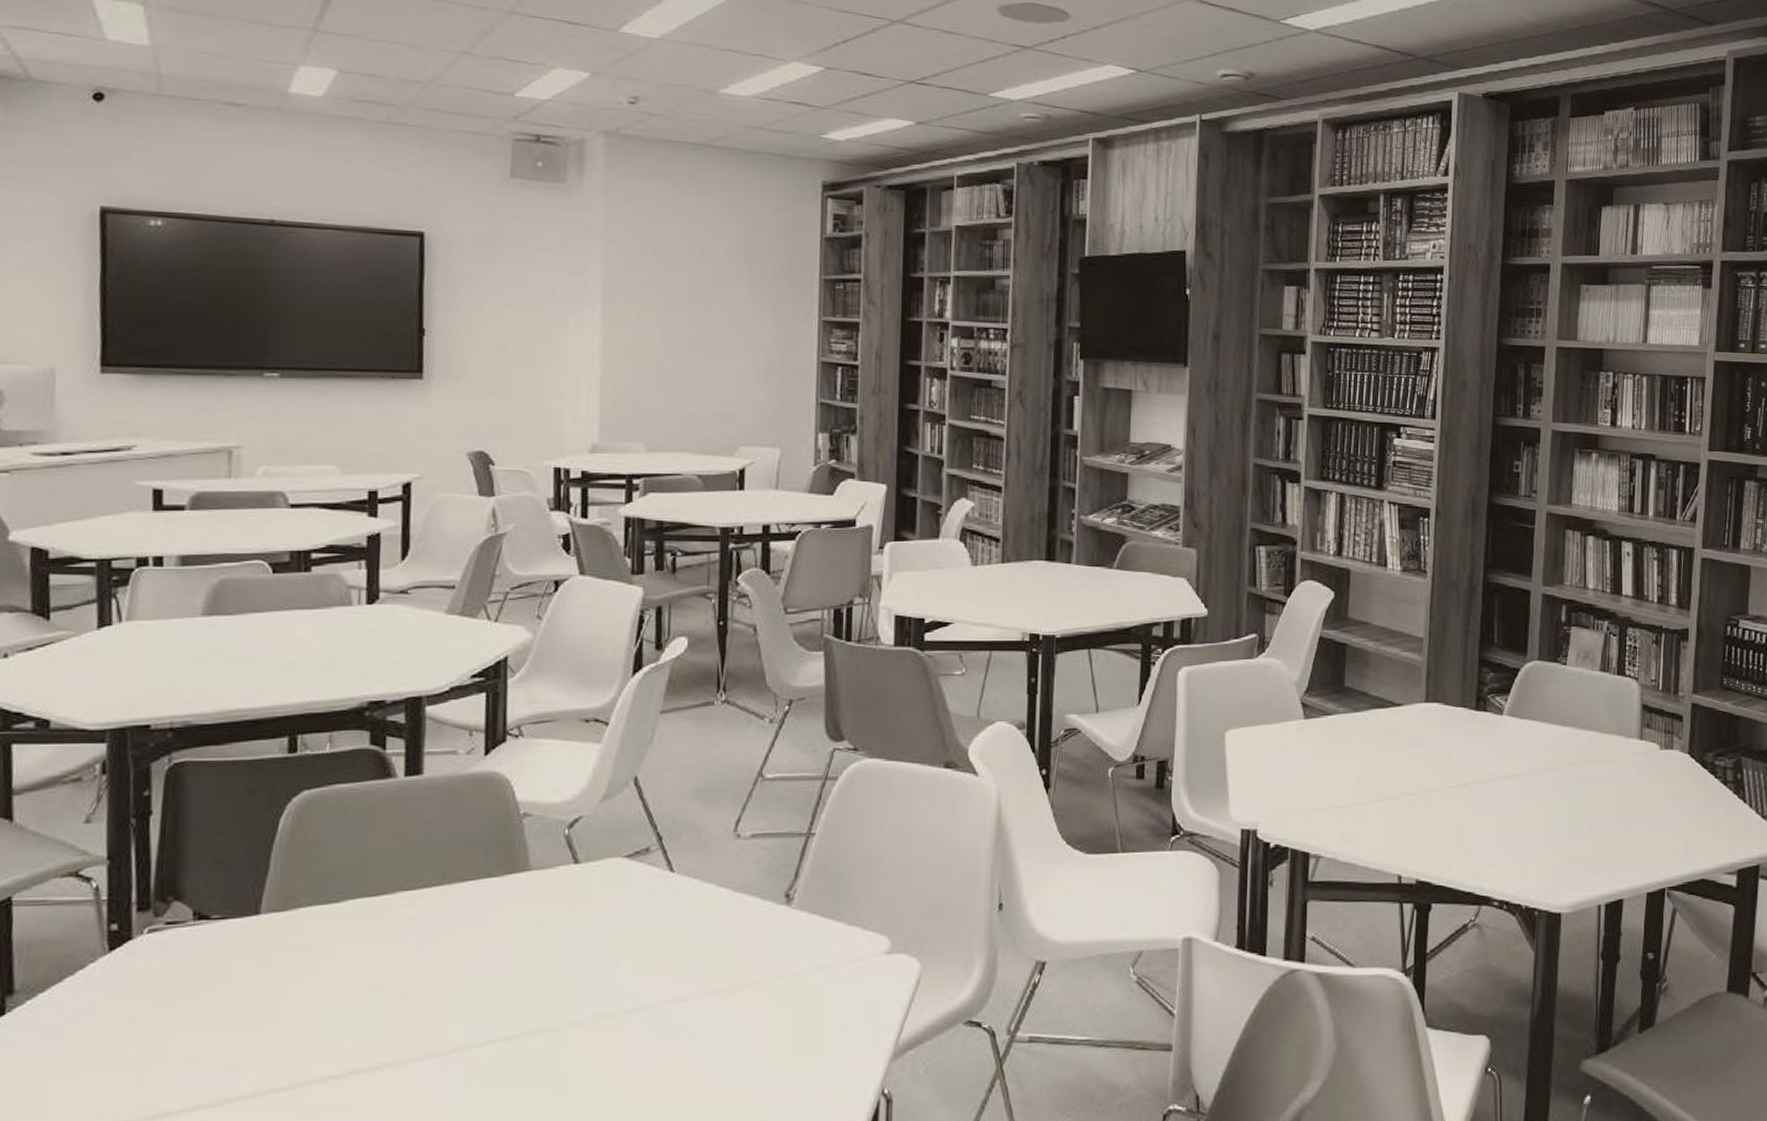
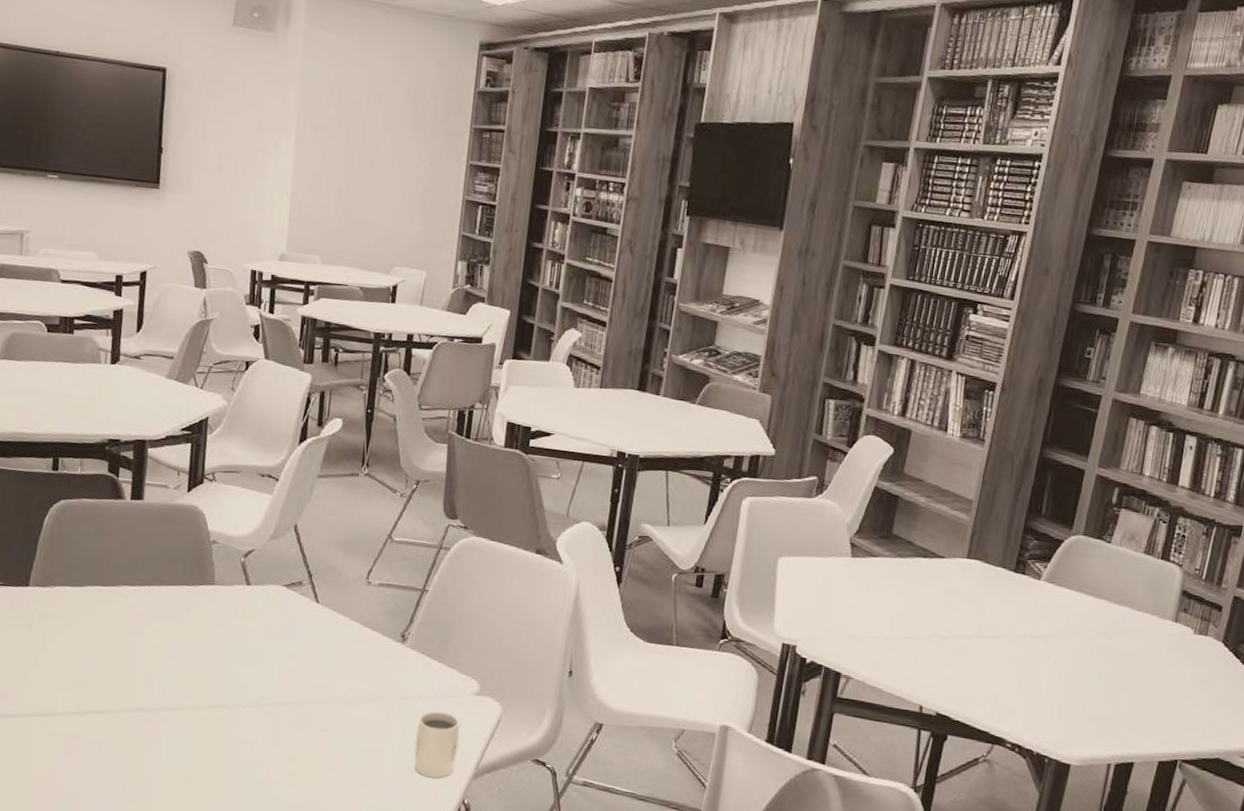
mug: none [813,983,871,1070] -> present [414,711,460,779]

